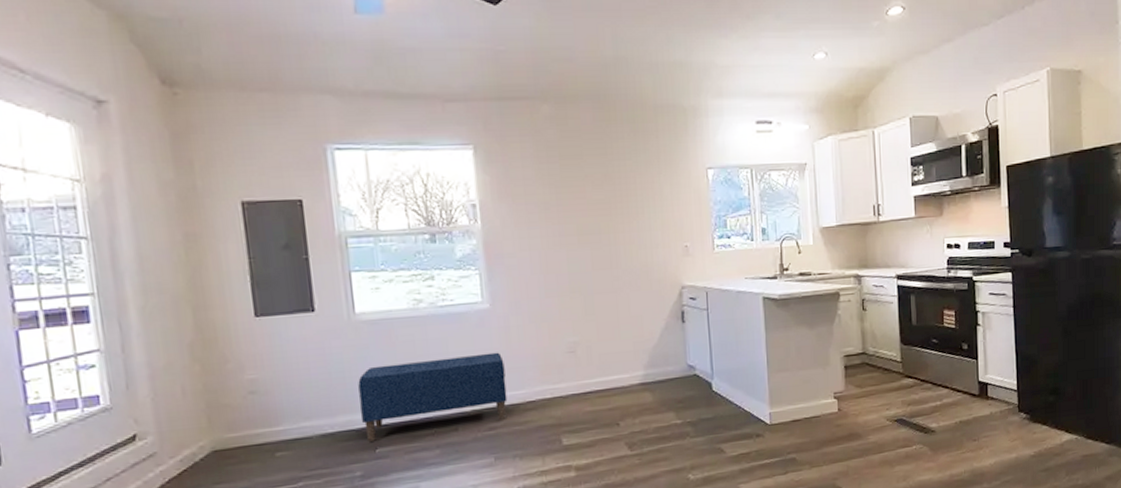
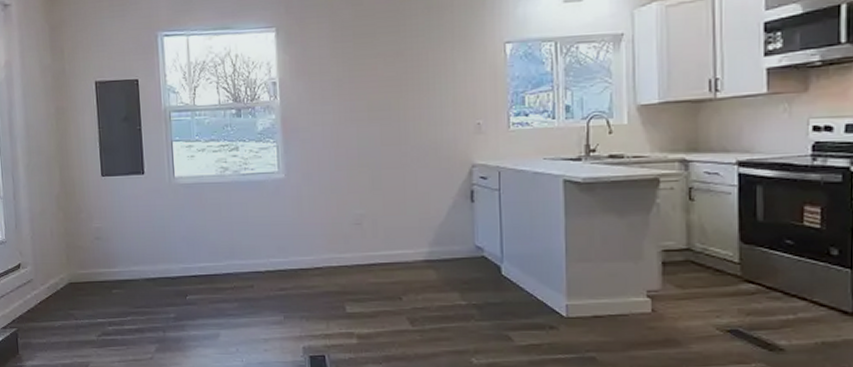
bench: present [358,352,508,442] -> none [175,219,297,289]

